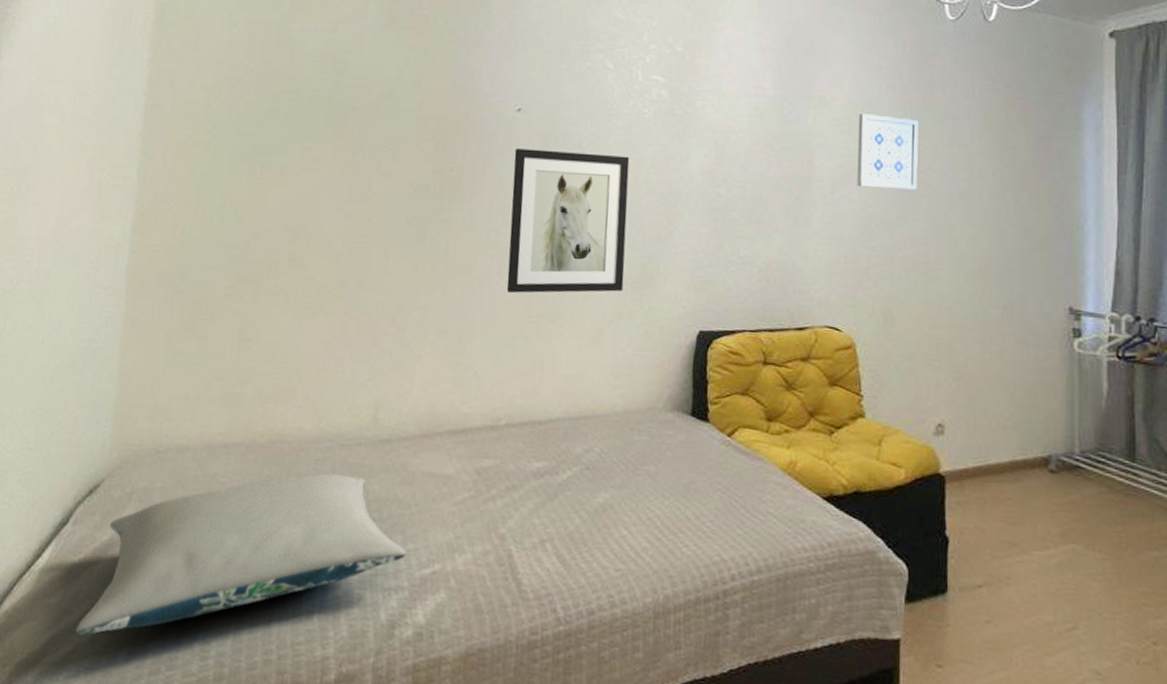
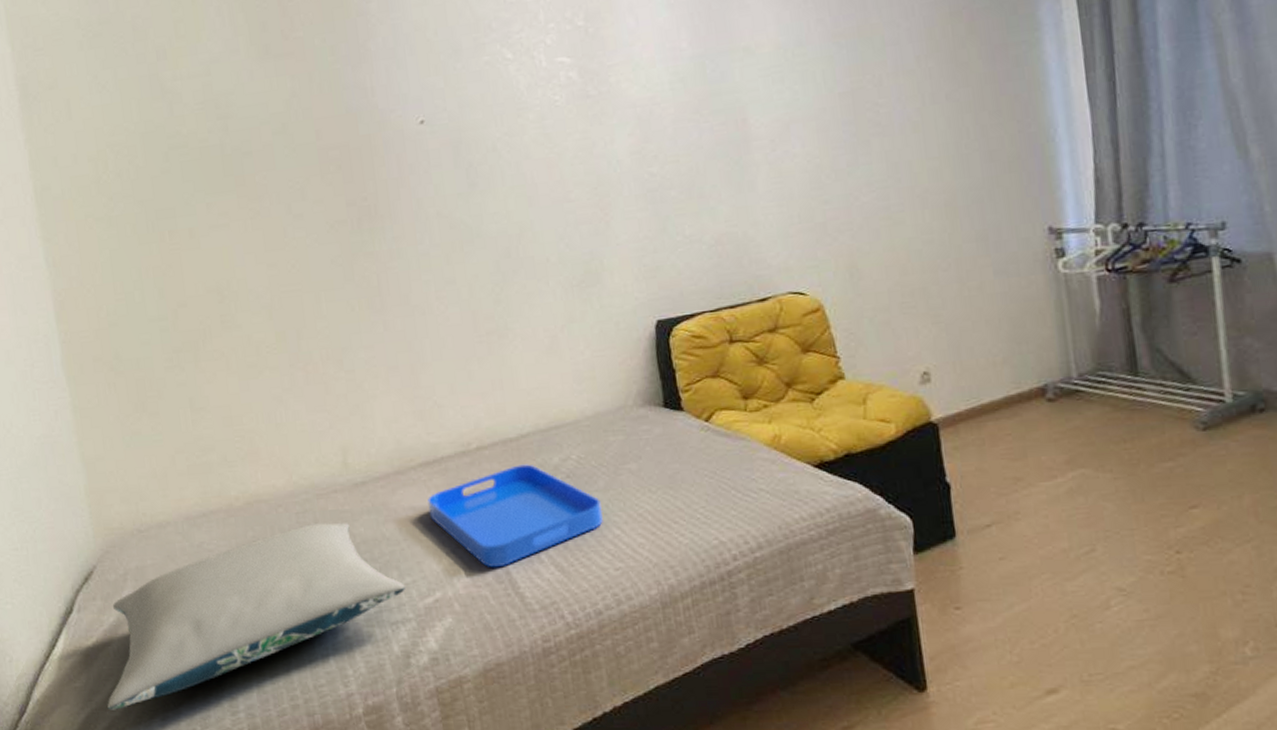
serving tray: none [445,448,615,549] -> present [427,464,603,568]
wall art: present [506,148,630,293] -> none [426,151,570,316]
wall art: present [857,114,919,190] -> none [788,53,865,139]

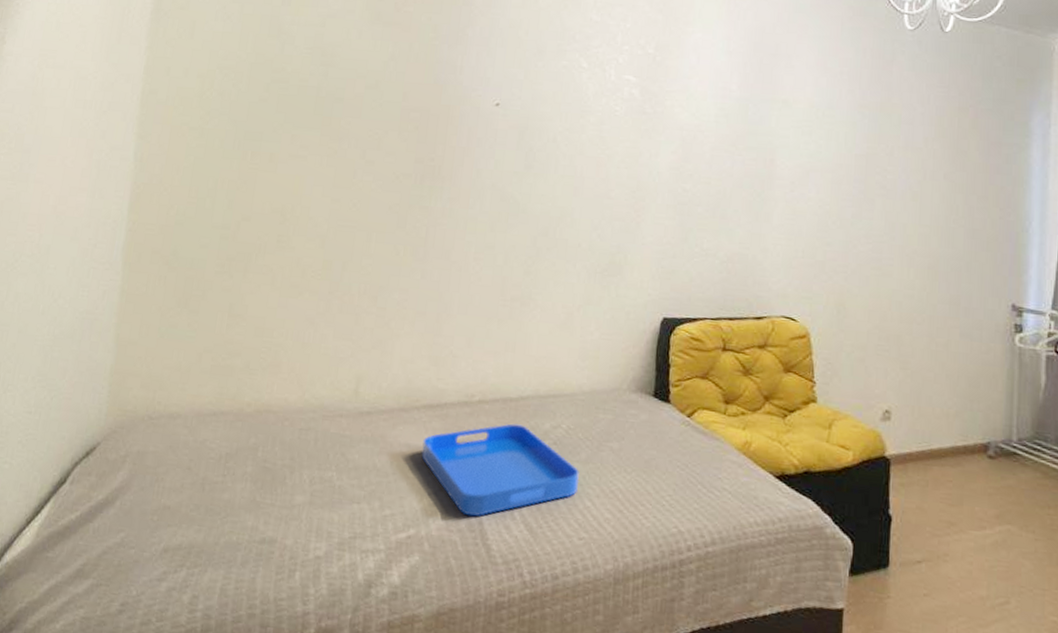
pillow: present [107,523,406,710] -> none [72,442,384,587]

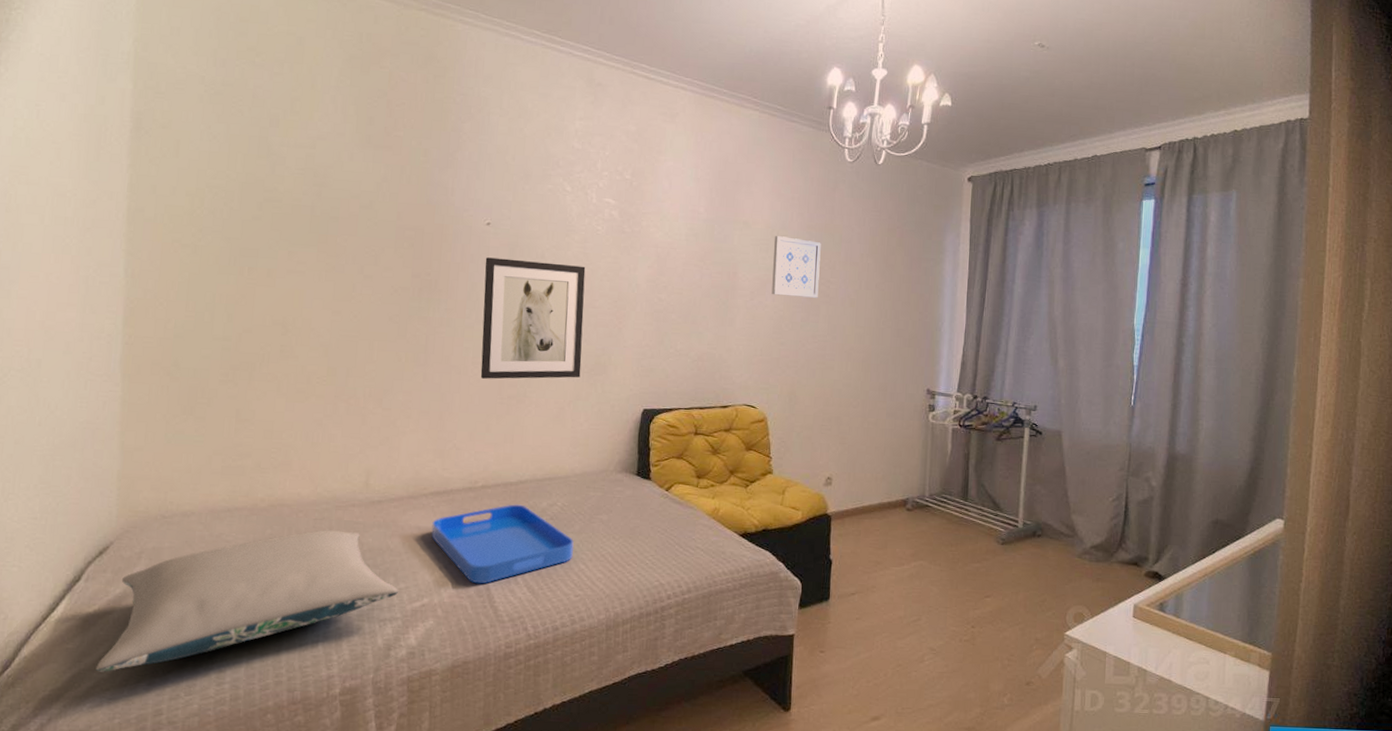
pillow: none [72,442,384,587] -> present [96,530,399,672]
wall art: none [482,141,601,279] -> present [480,257,586,379]
wall art: none [816,117,876,190] -> present [771,236,821,298]

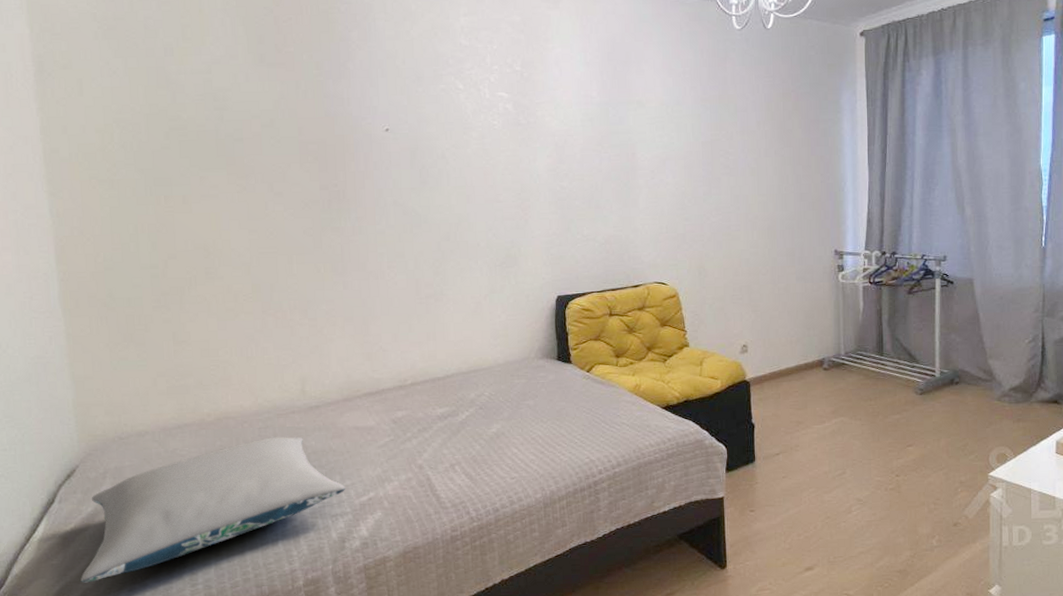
serving tray: present [431,504,574,584] -> none [369,397,506,475]
wall art: present [480,257,586,379] -> none [388,162,493,281]
wall art: present [771,236,821,298] -> none [669,112,718,172]

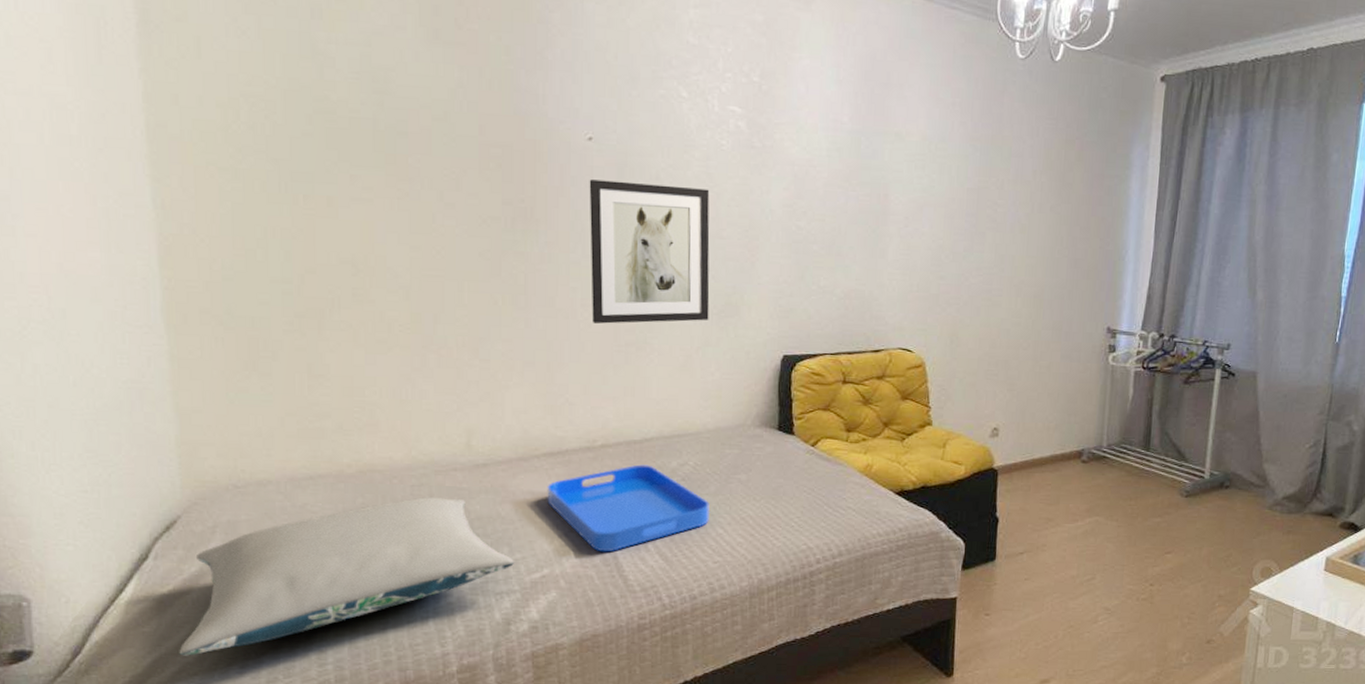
serving tray: none [369,397,506,475] -> present [547,464,711,552]
wall art: none [388,162,493,281] -> present [589,179,710,324]

